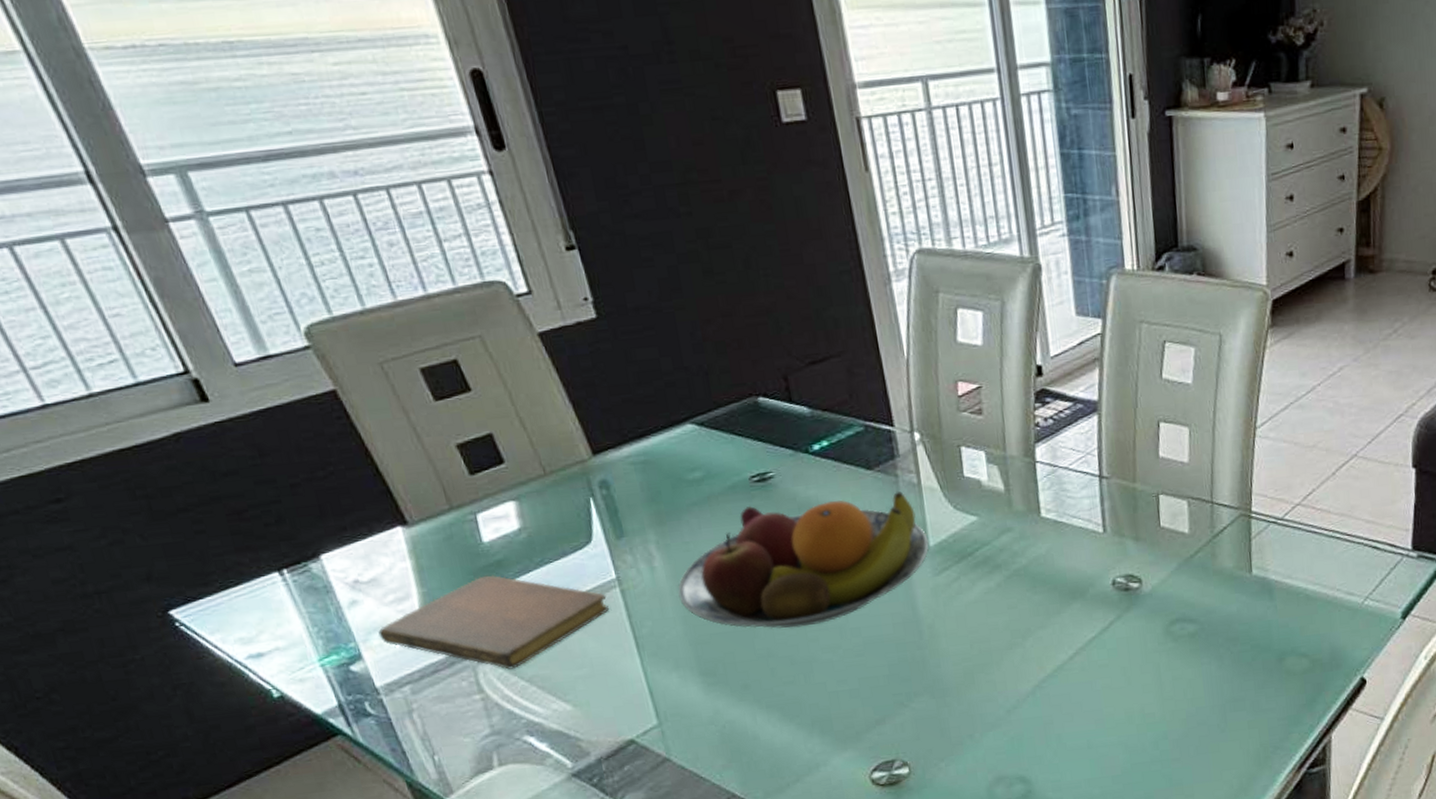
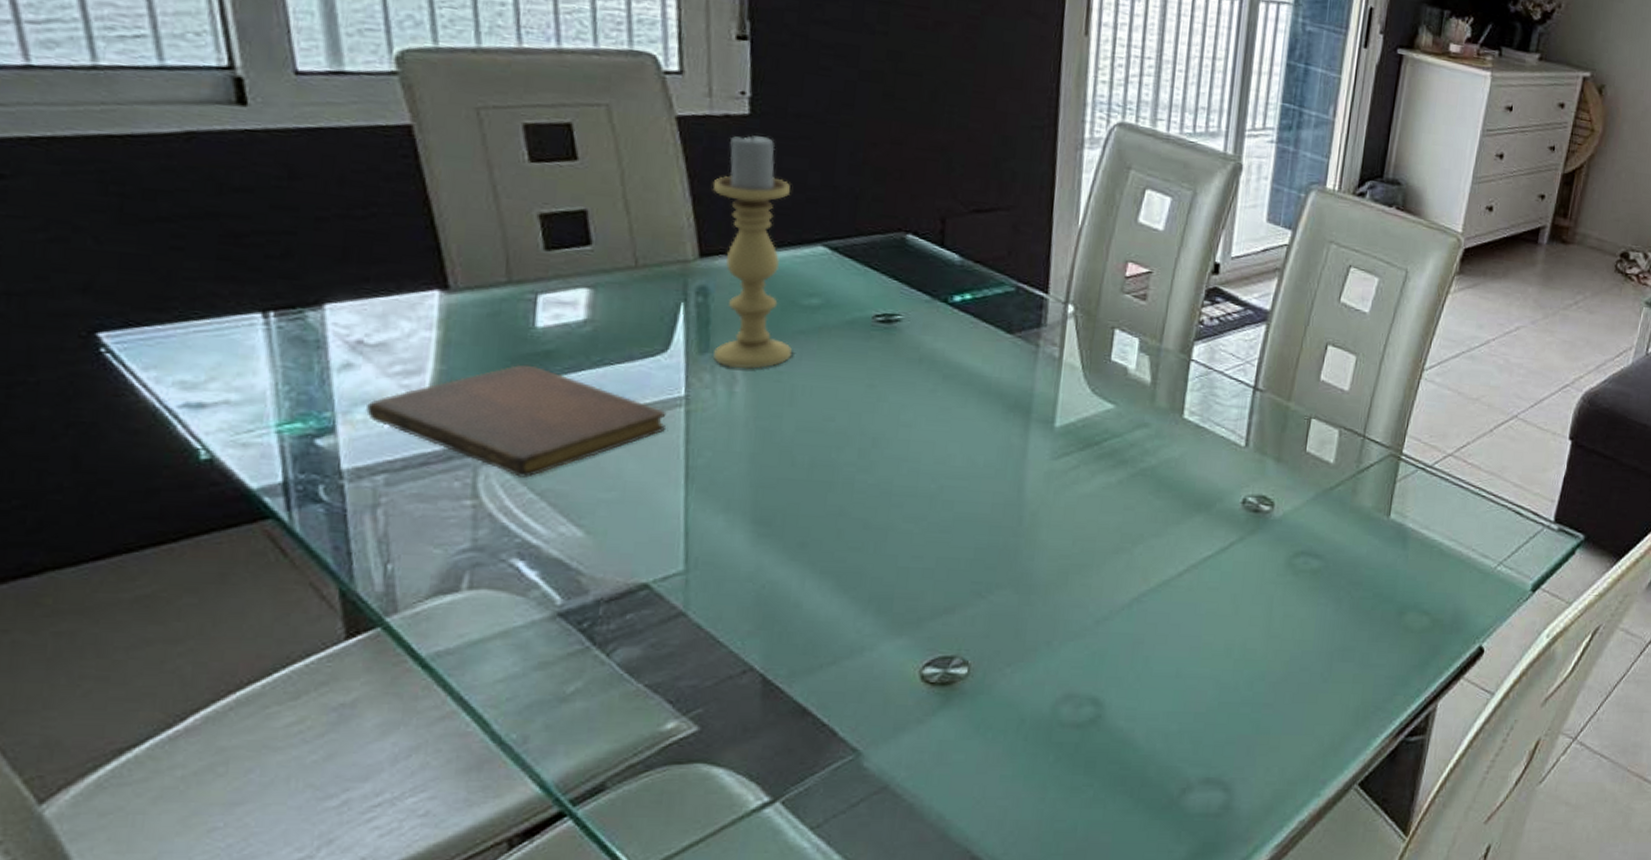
candle holder: none [584,333,692,547] -> present [712,132,792,370]
fruit bowl: present [677,491,929,629] -> none [753,345,1056,489]

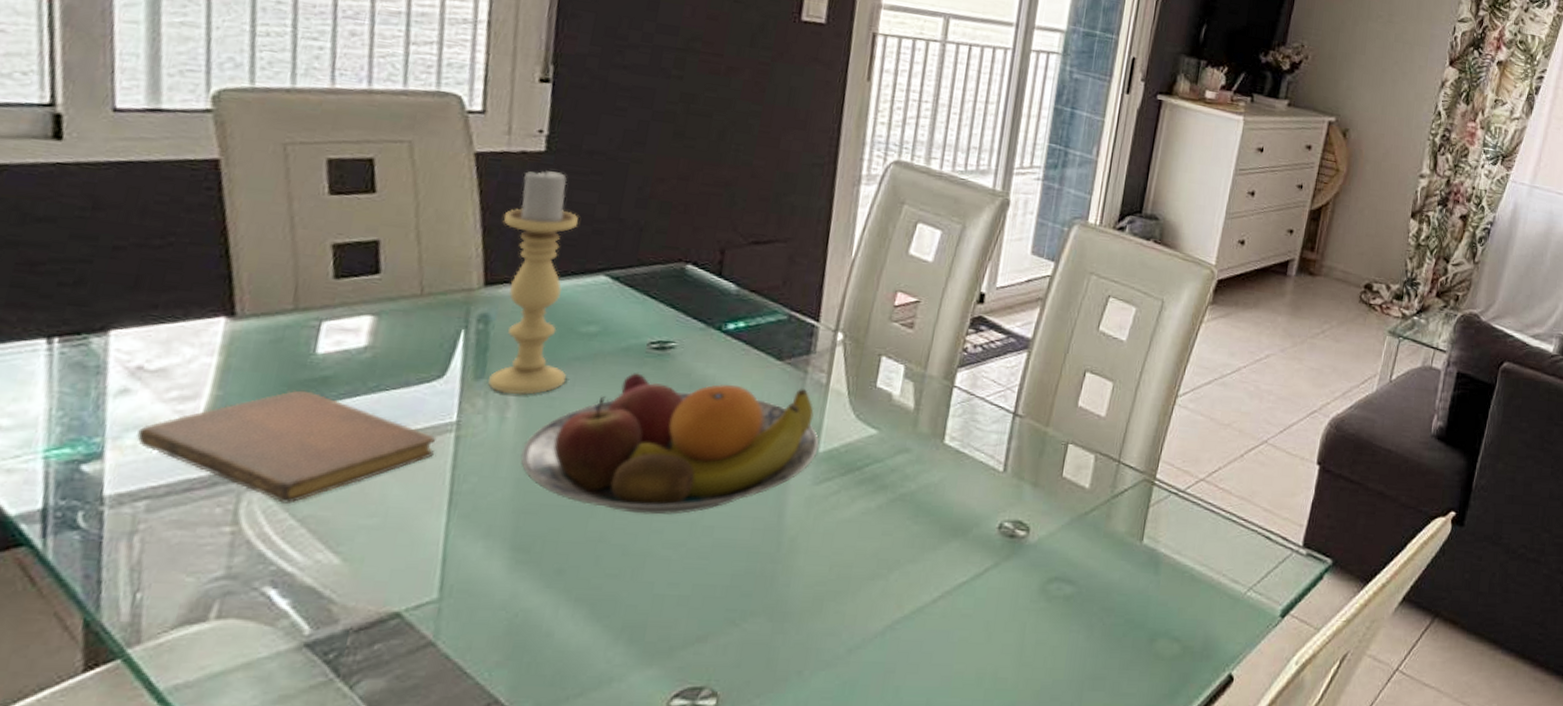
fruit bowl: none [753,345,1056,489] -> present [519,372,819,515]

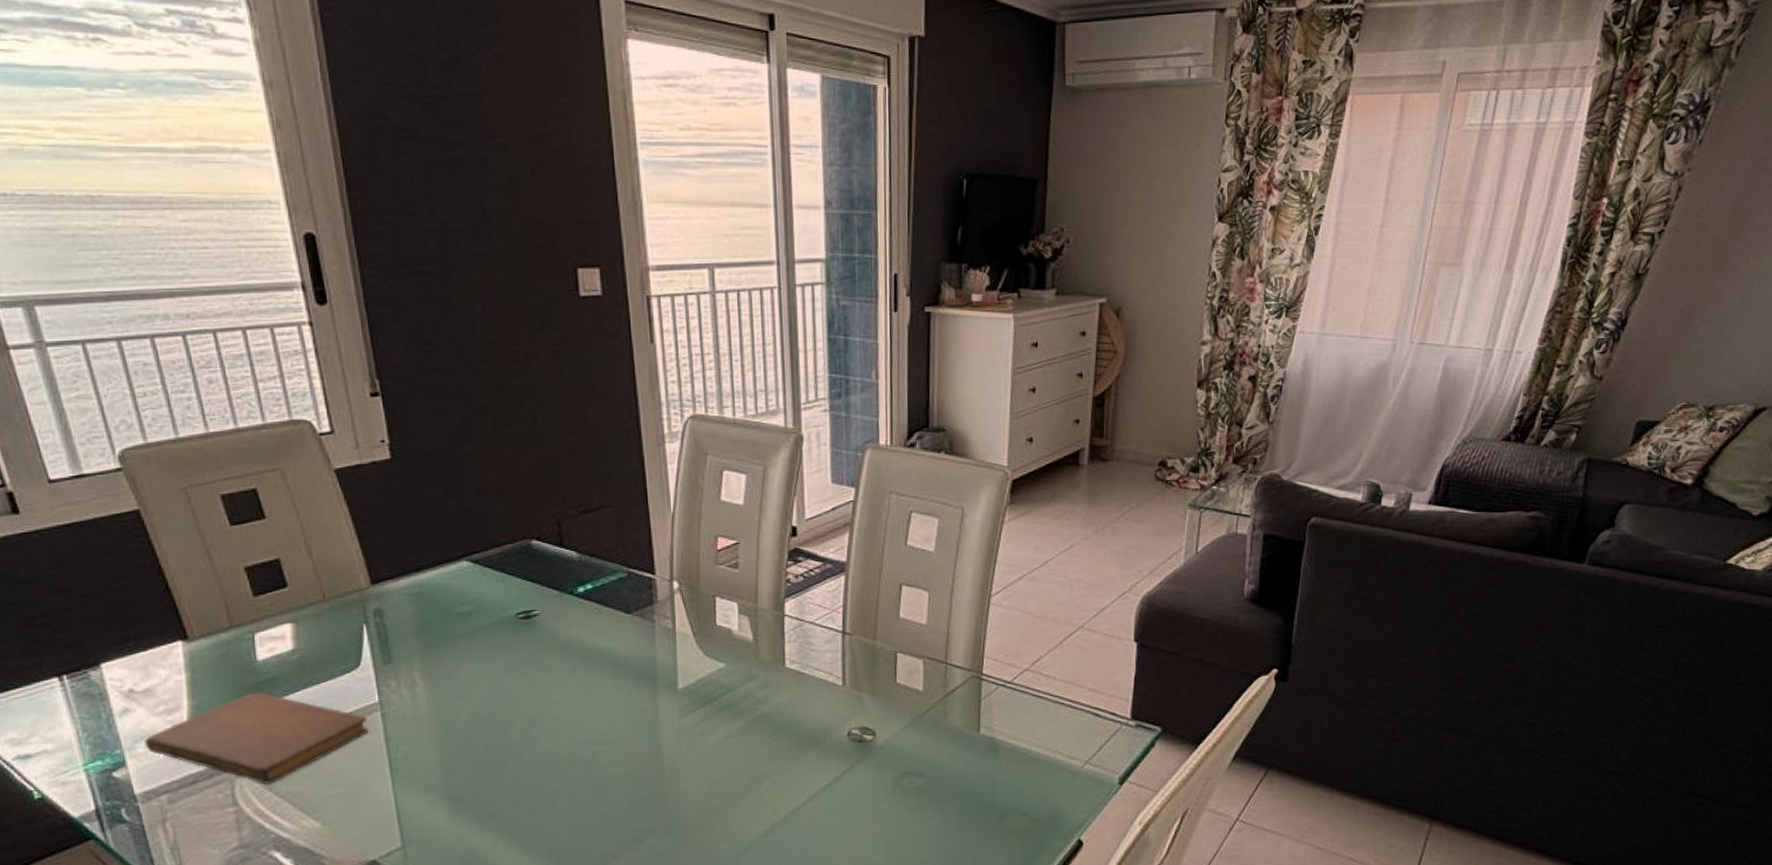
candle holder: present [488,168,579,396] -> none [371,473,456,674]
fruit bowl: present [519,372,819,515] -> none [436,635,678,760]

